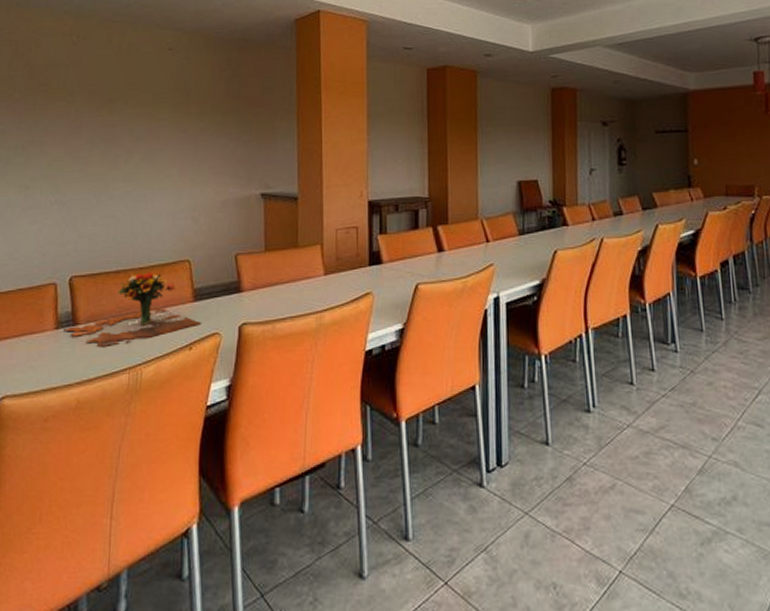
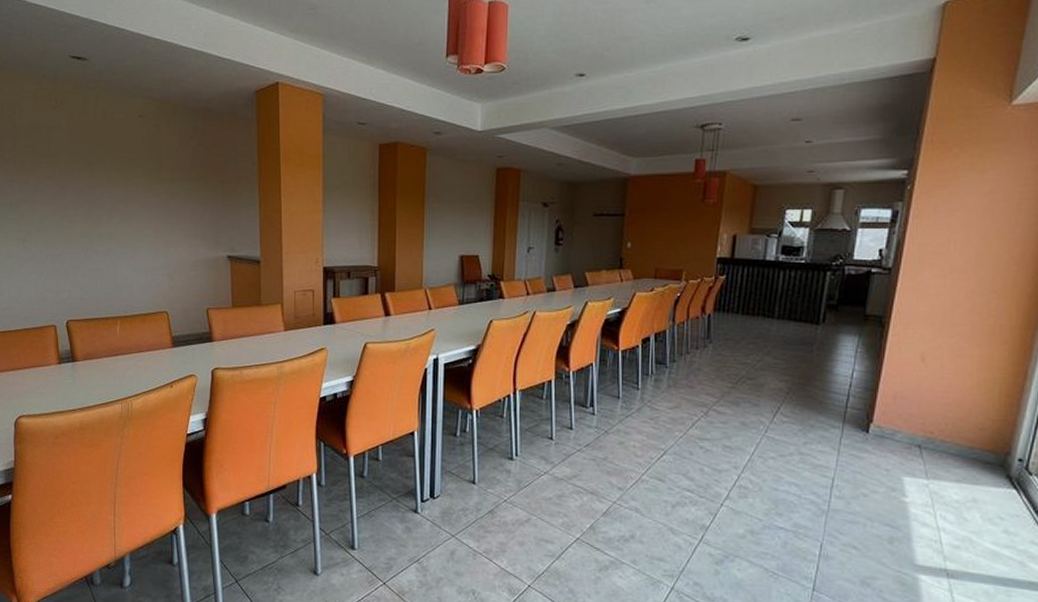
flower arrangement: present [63,272,201,346] -> none [65,320,180,381]

